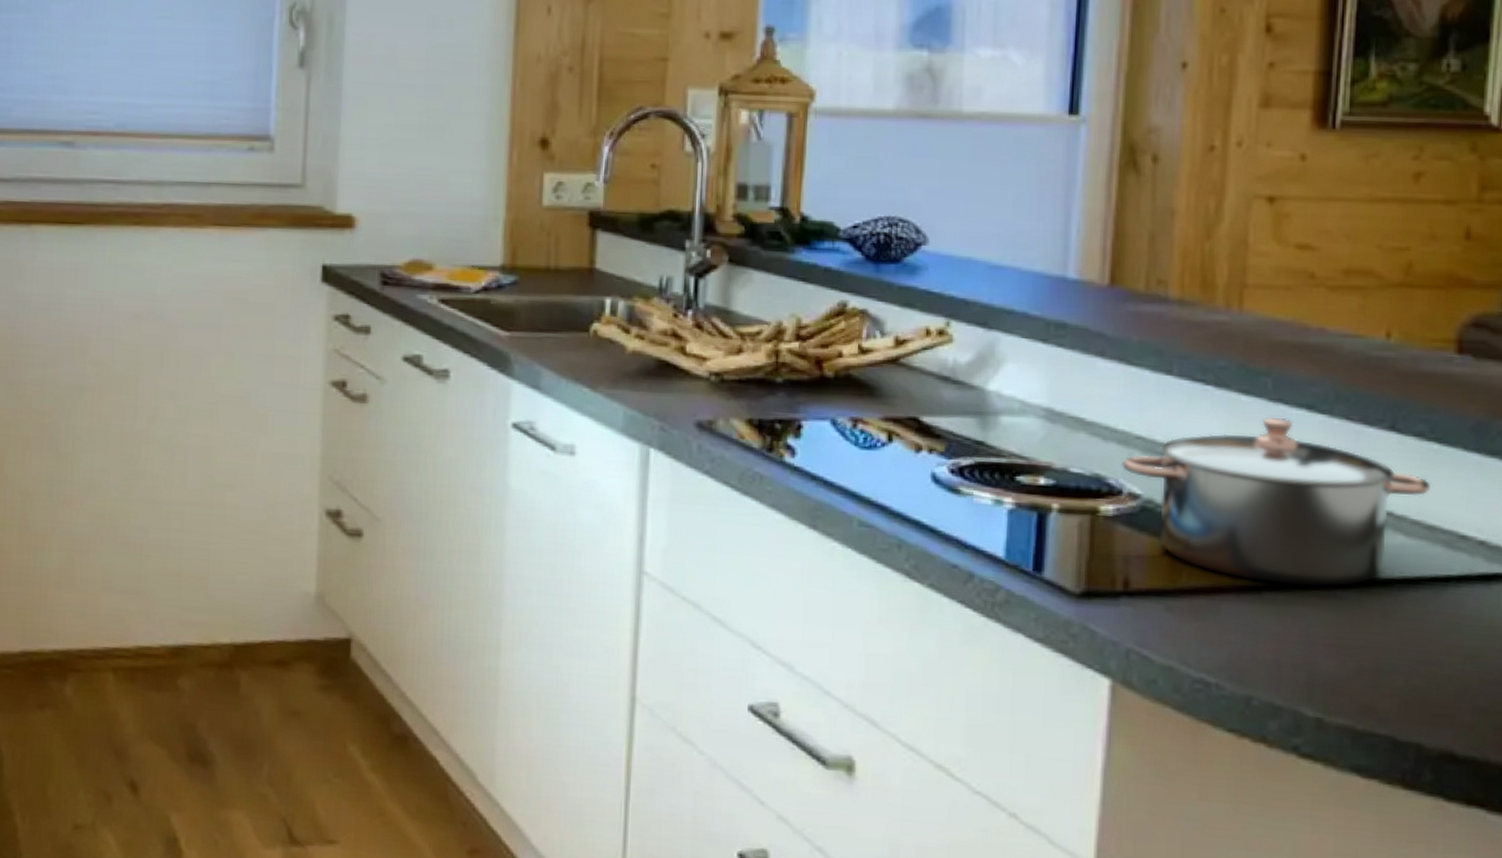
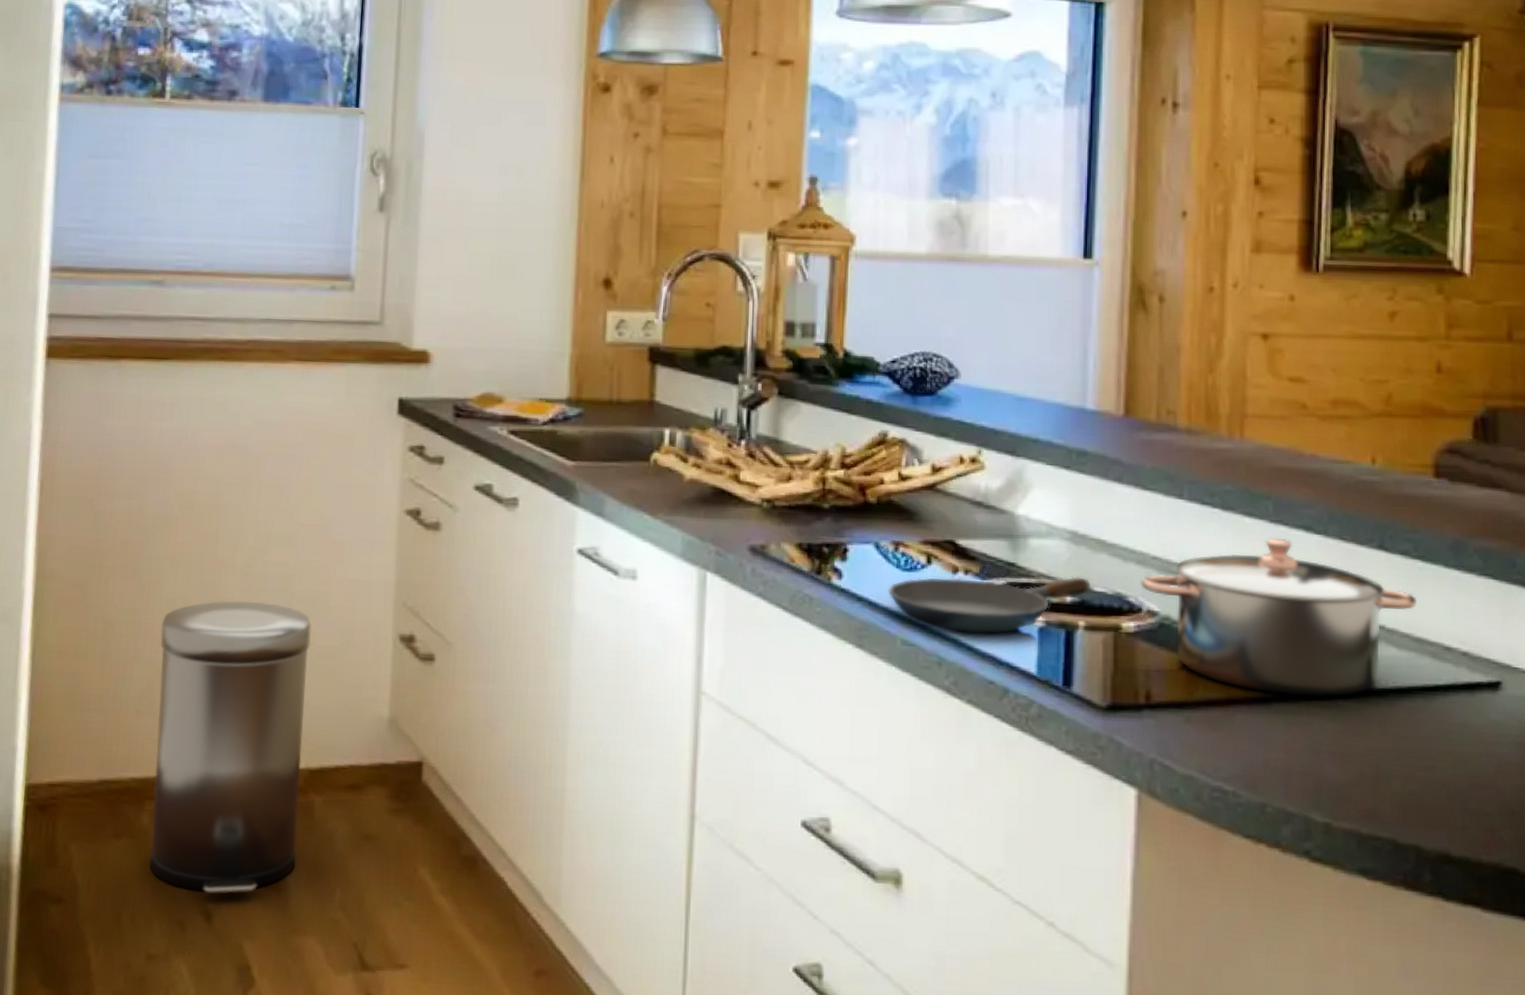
pedal bin: none [74,473,234,767] -> present [149,600,311,895]
frying pan: none [844,455,1068,516] -> present [888,576,1092,634]

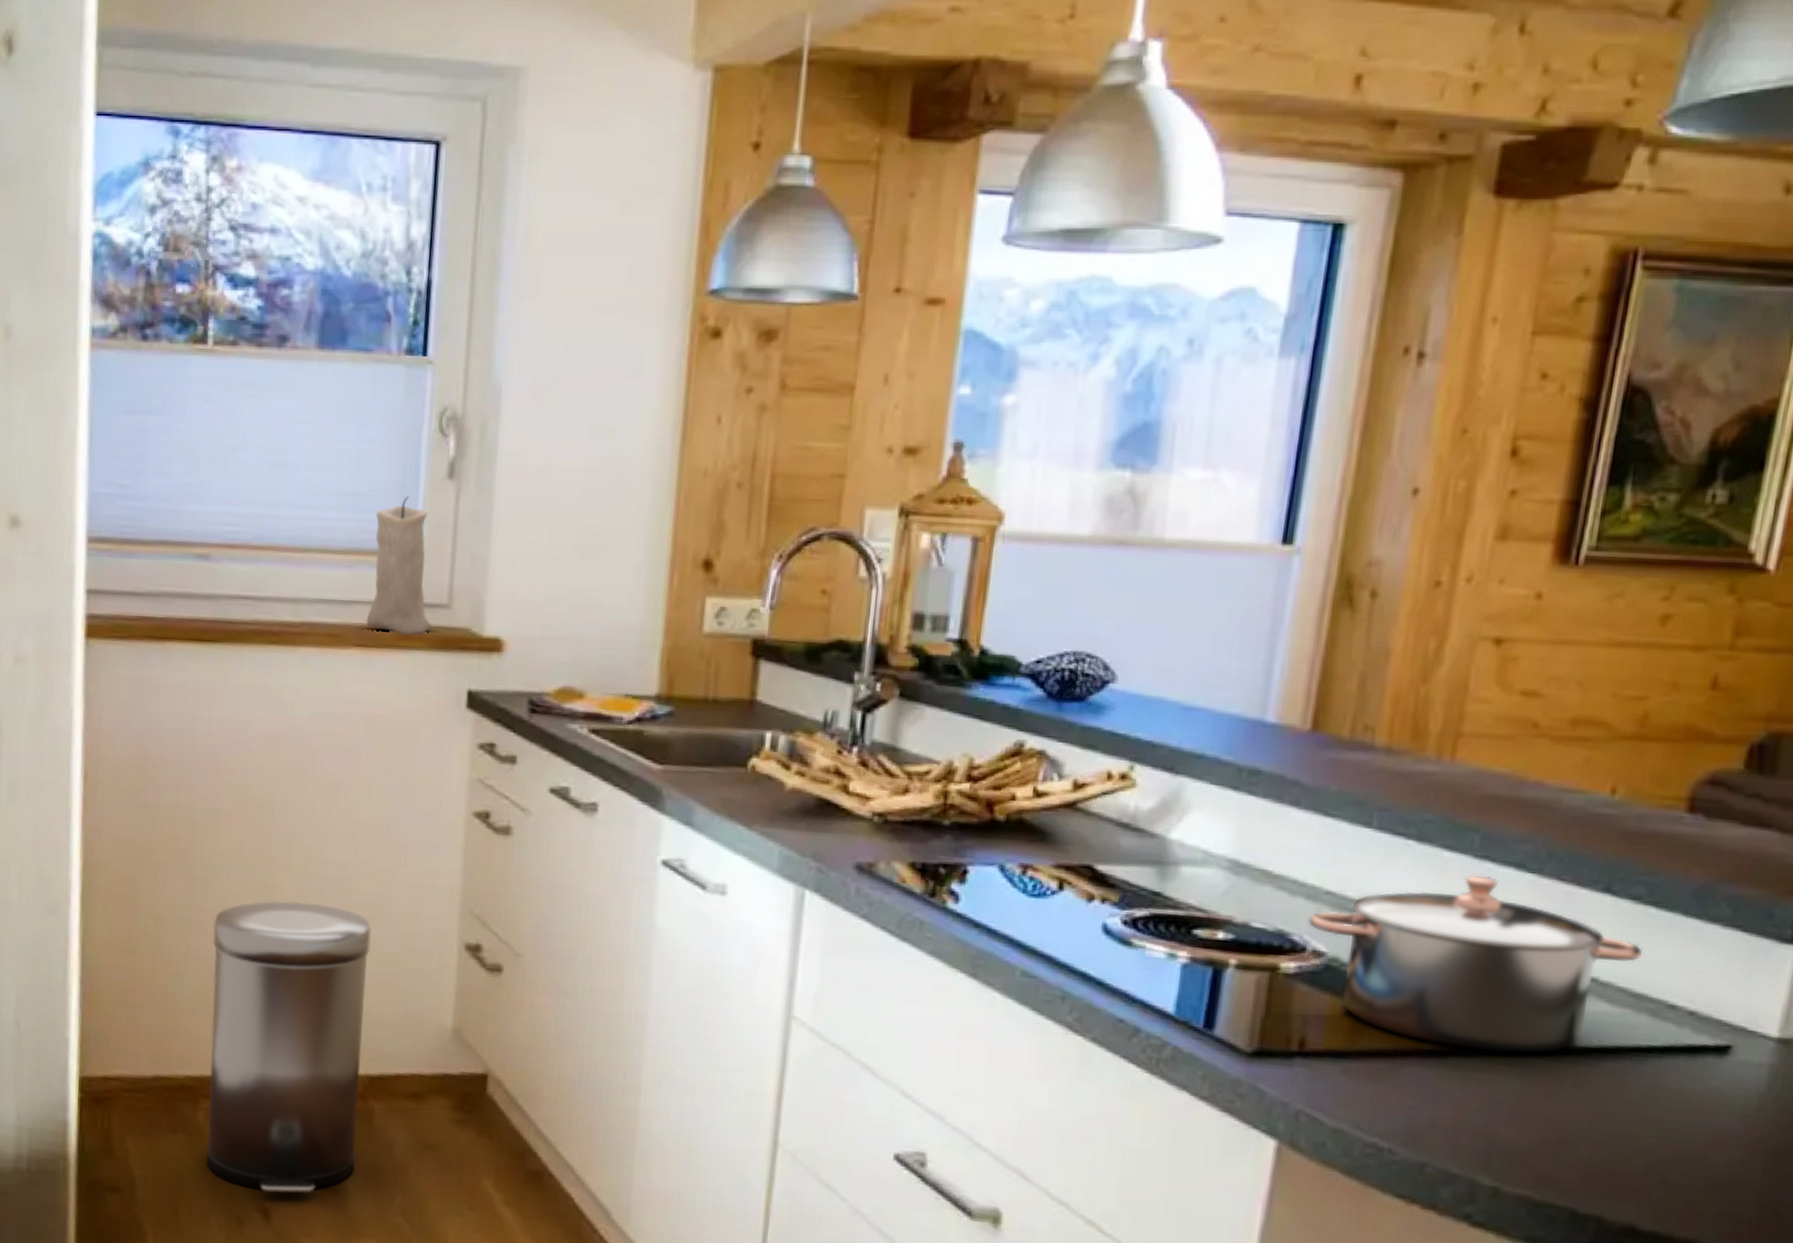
candle: none [306,226,366,351] -> present [366,495,432,636]
frying pan: present [888,576,1092,634] -> none [1010,904,1250,969]

